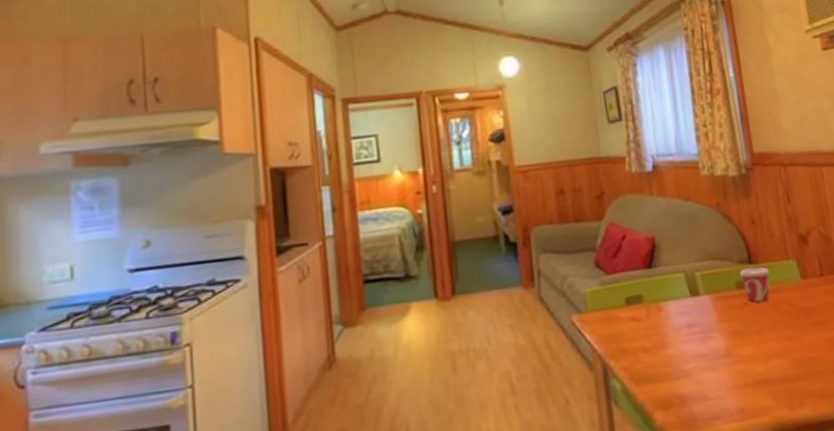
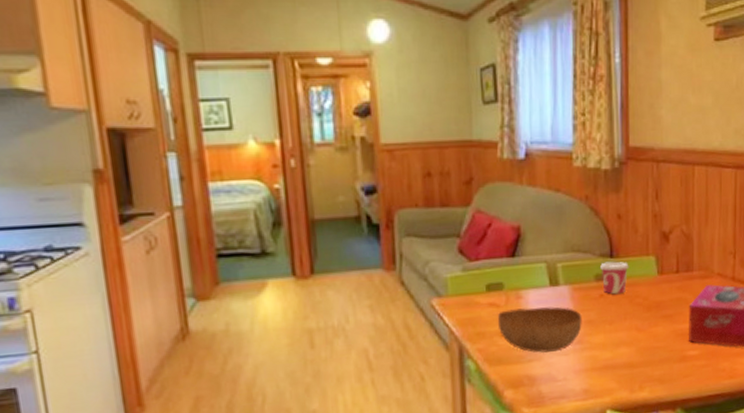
bowl: none [639,317,729,370] -> present [497,306,582,354]

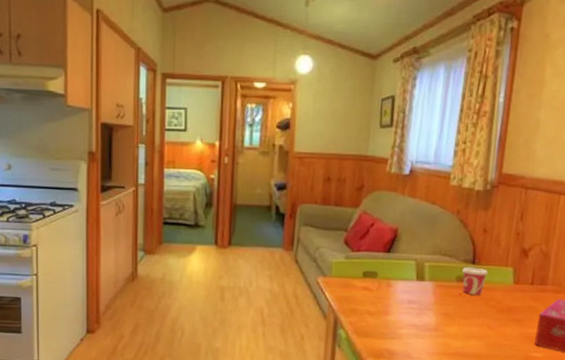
bowl: present [497,306,582,354] -> none [368,294,441,335]

